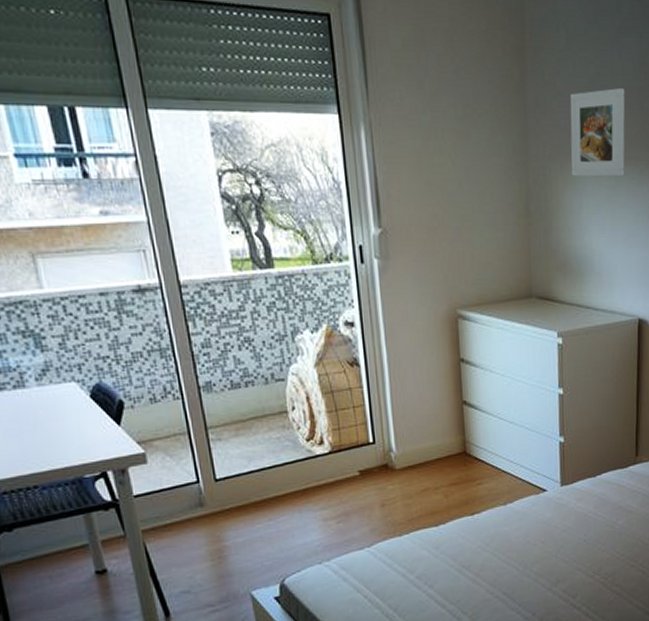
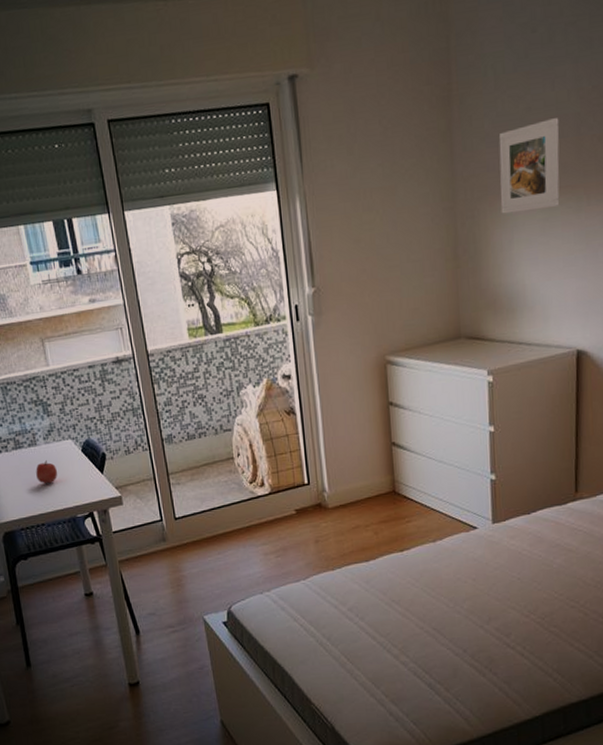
apple: none [24,407,57,436] -> present [36,460,58,483]

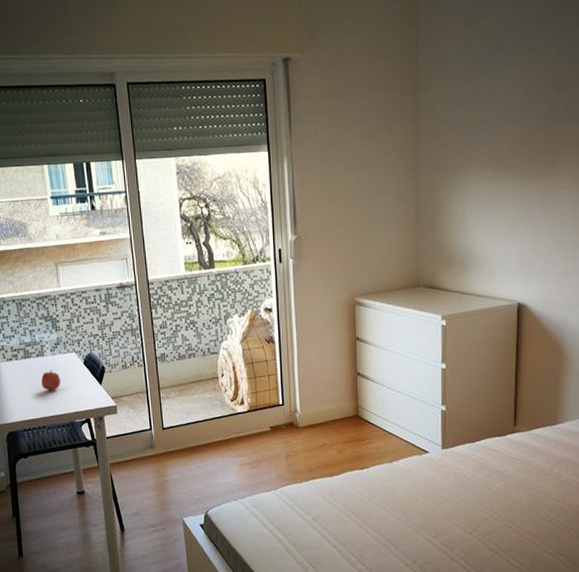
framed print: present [498,118,560,214] -> none [456,109,507,185]

